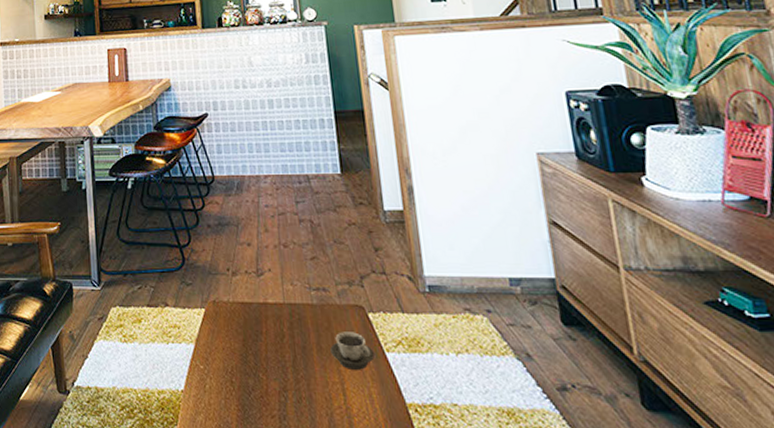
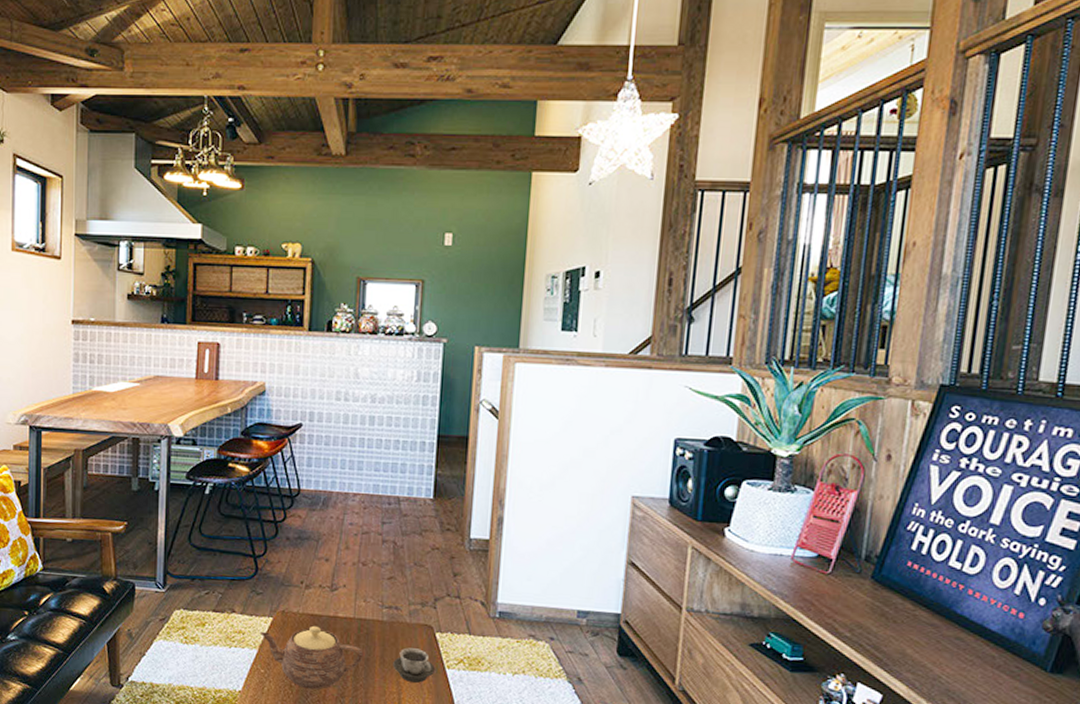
teapot: none [194,314,300,385] -> present [259,625,364,690]

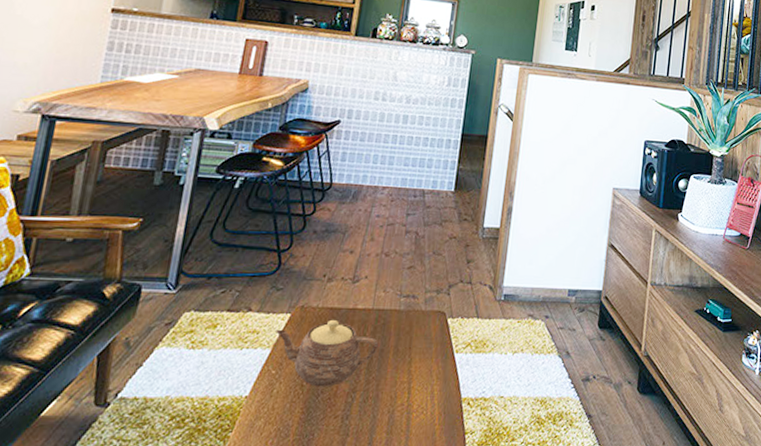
cup: present [393,647,435,683] -> none [405,335,445,370]

